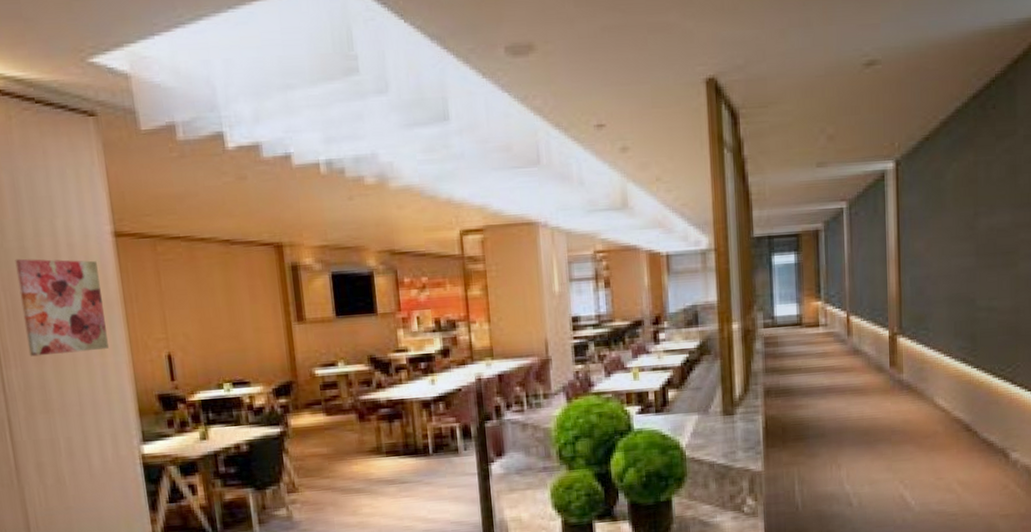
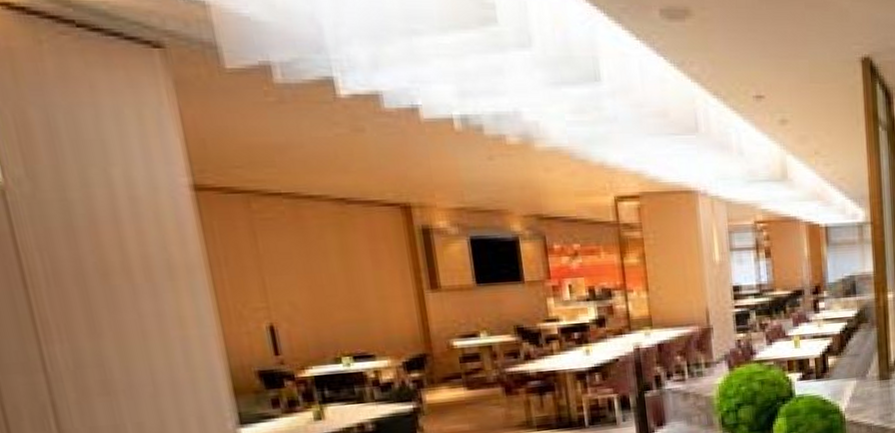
wall art: present [15,258,109,357] -> none [54,212,190,329]

